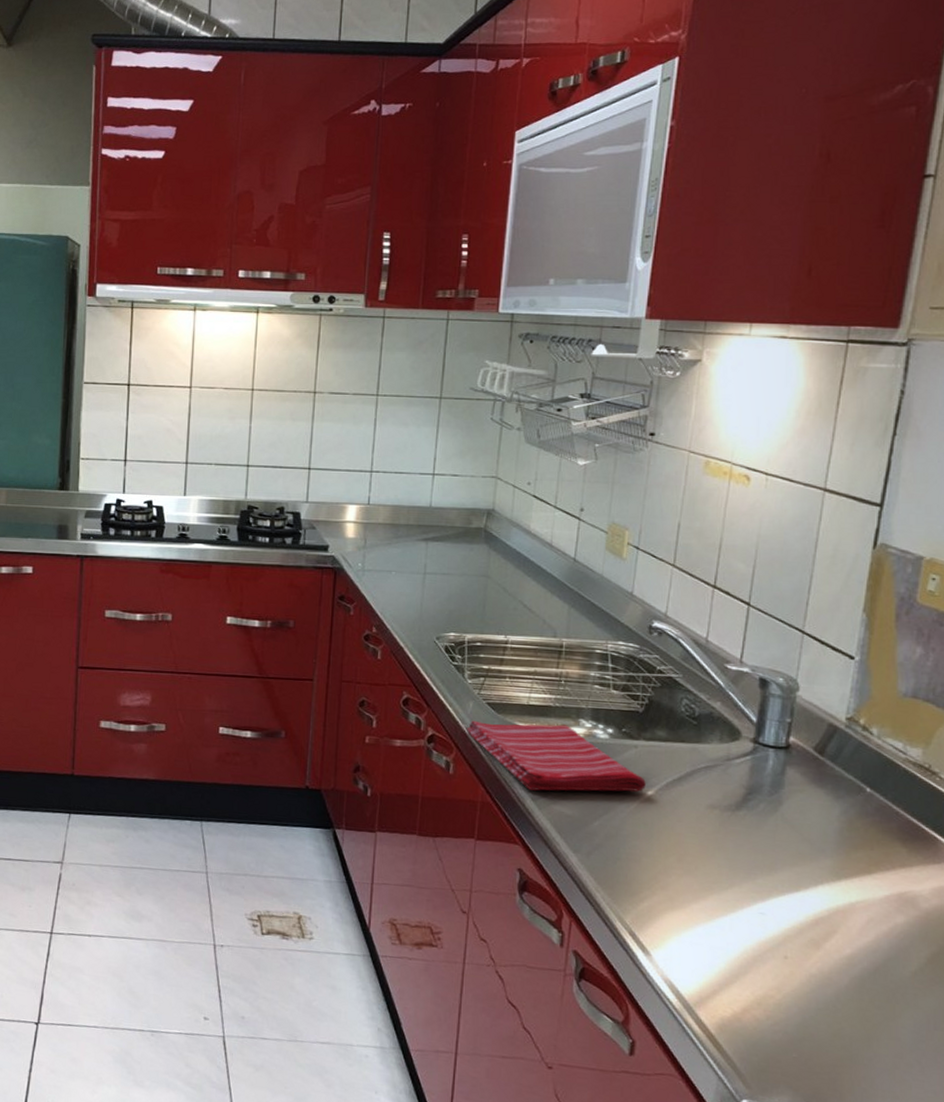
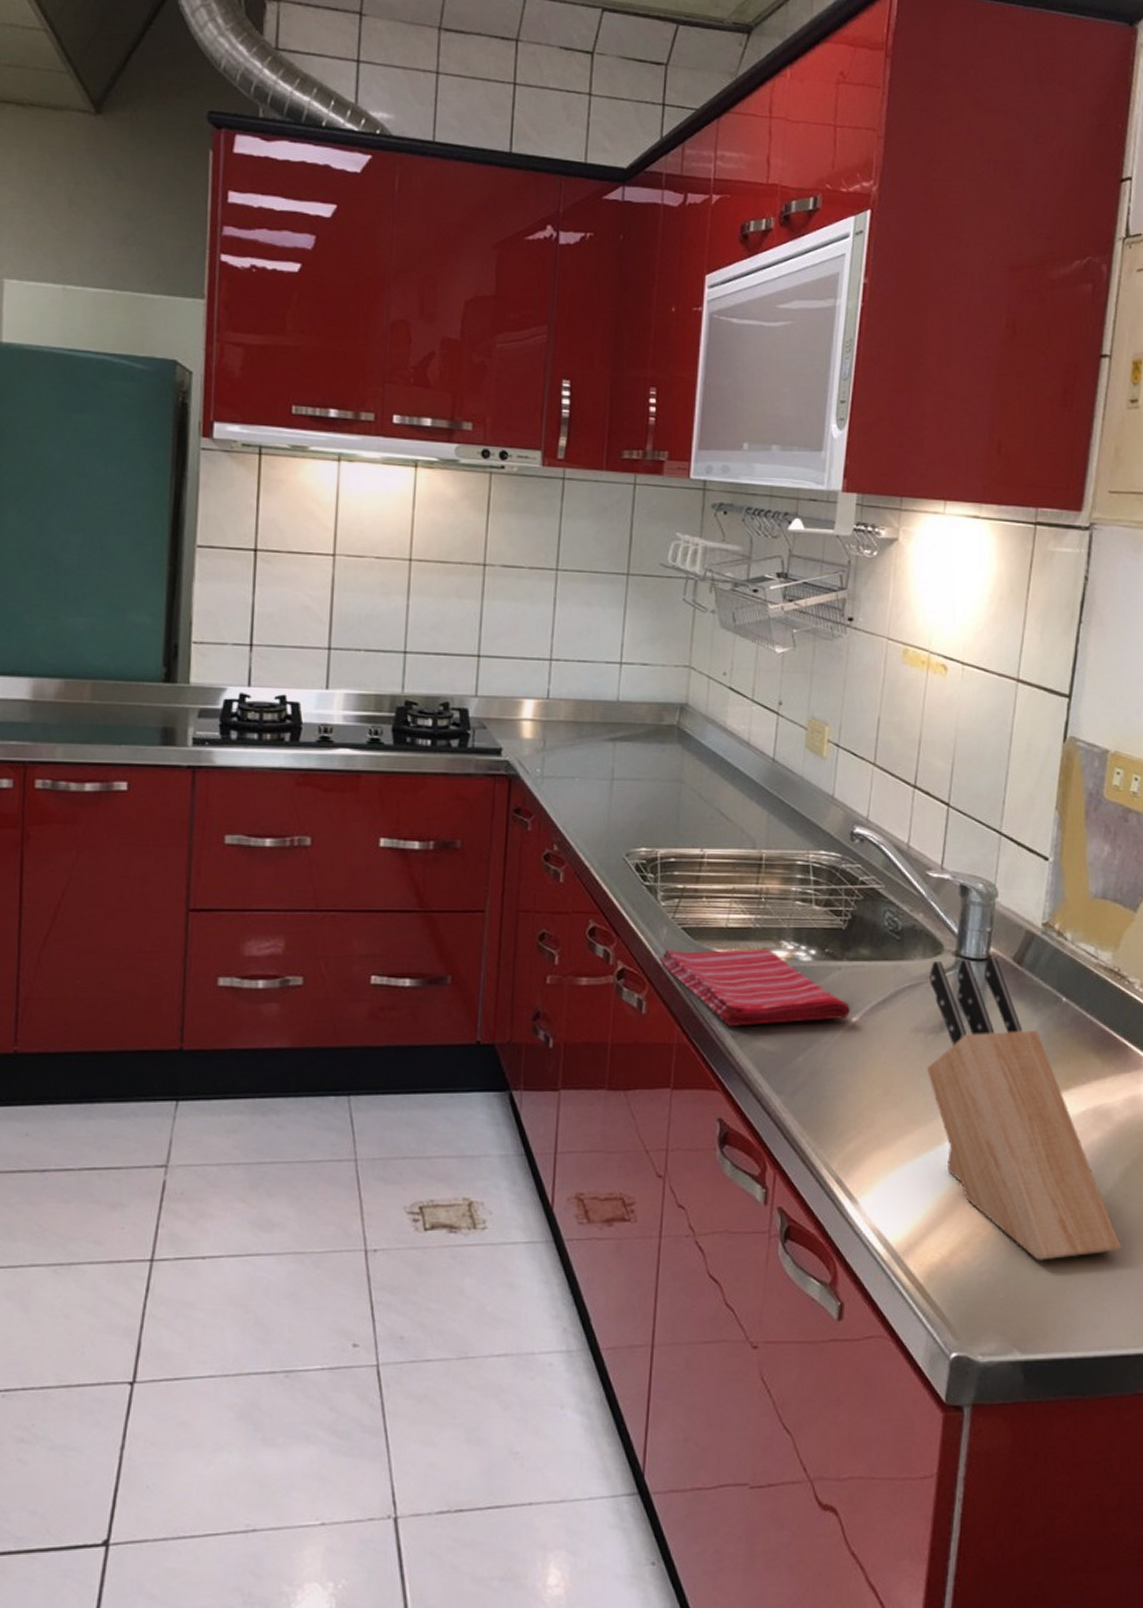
knife block: none [721,745,926,1030] -> present [926,957,1121,1261]

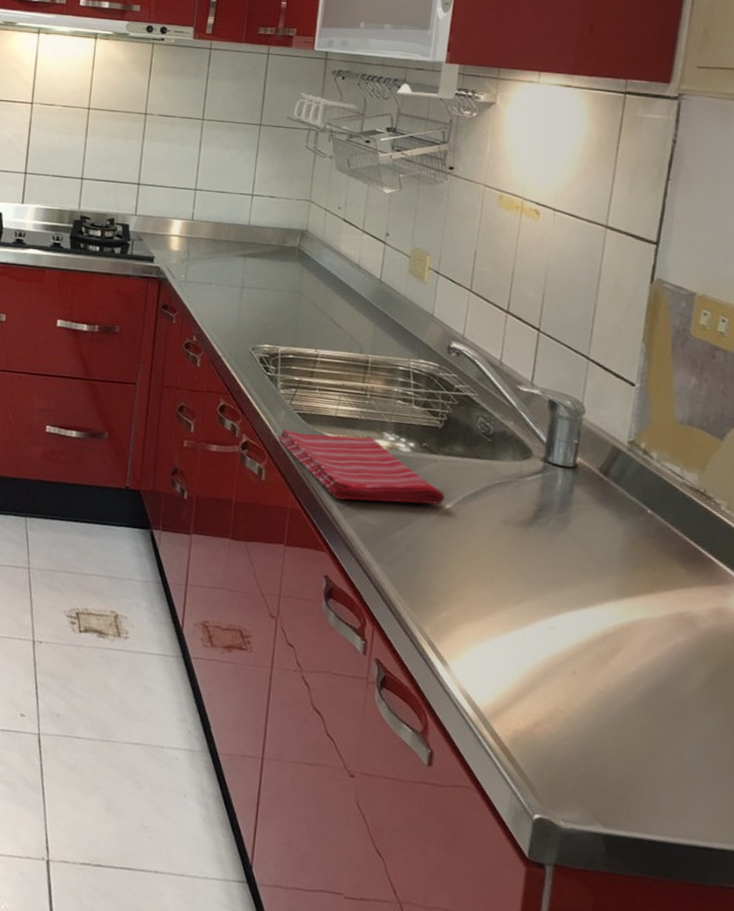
knife block: present [926,957,1121,1261] -> none [514,463,706,749]

